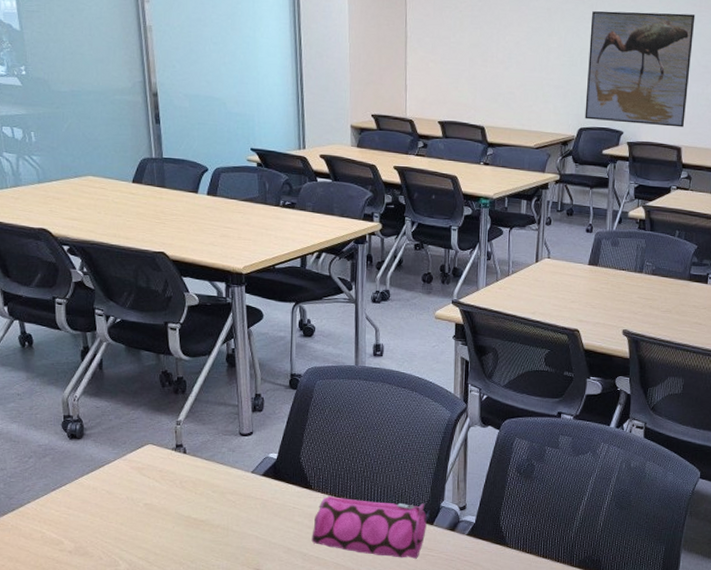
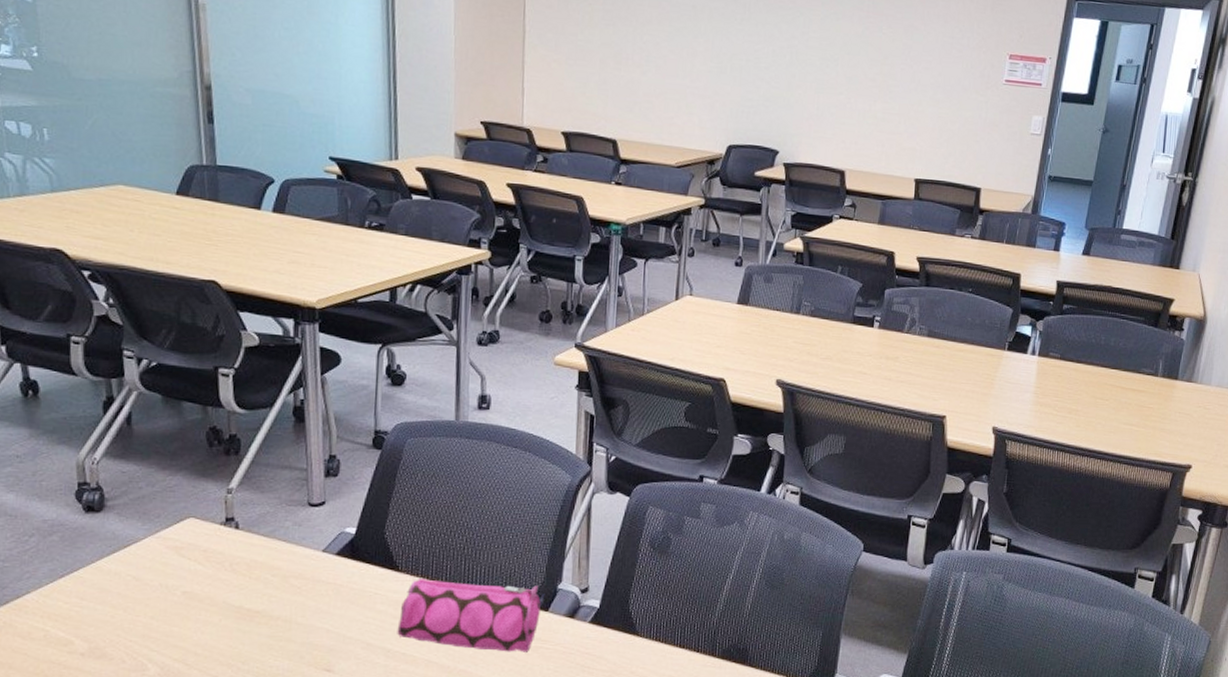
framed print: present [584,11,696,128] -> none [734,11,862,148]

